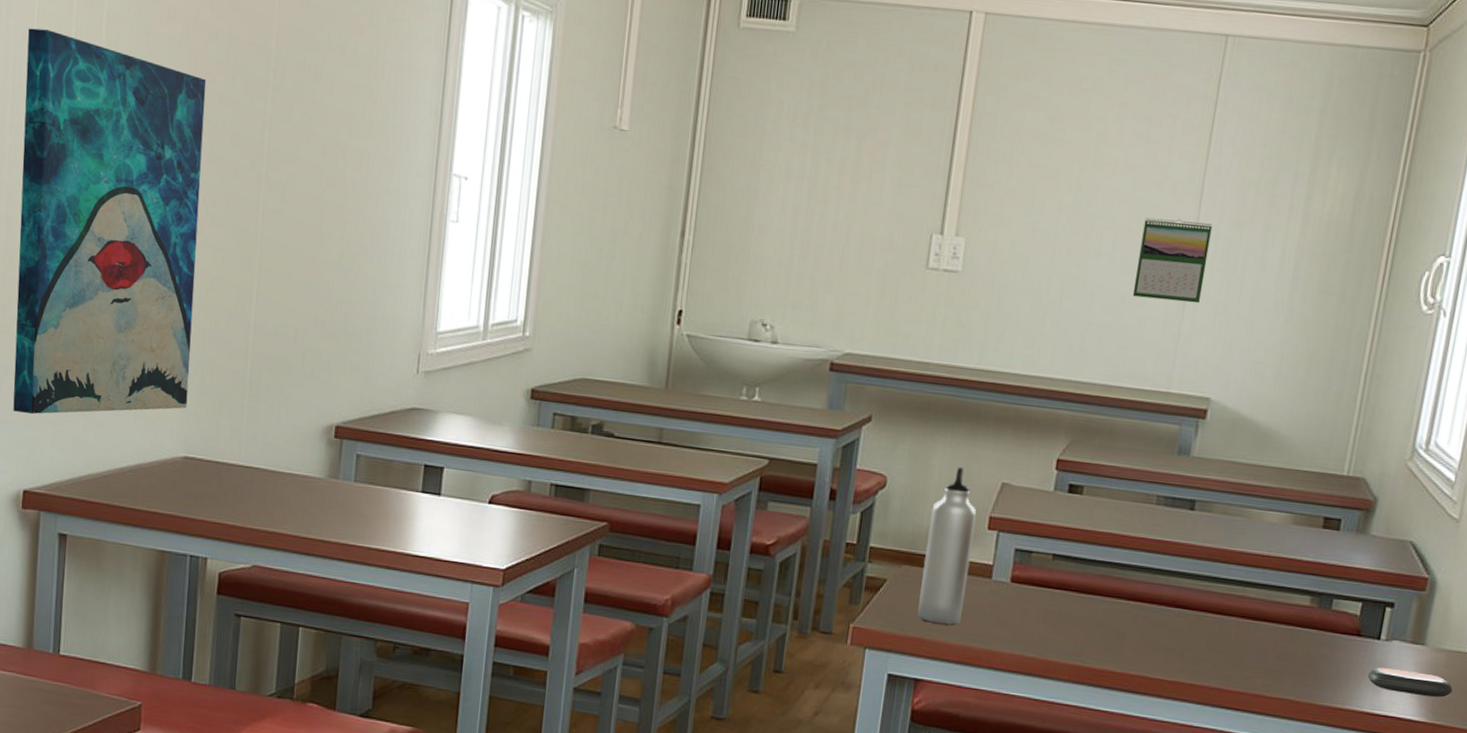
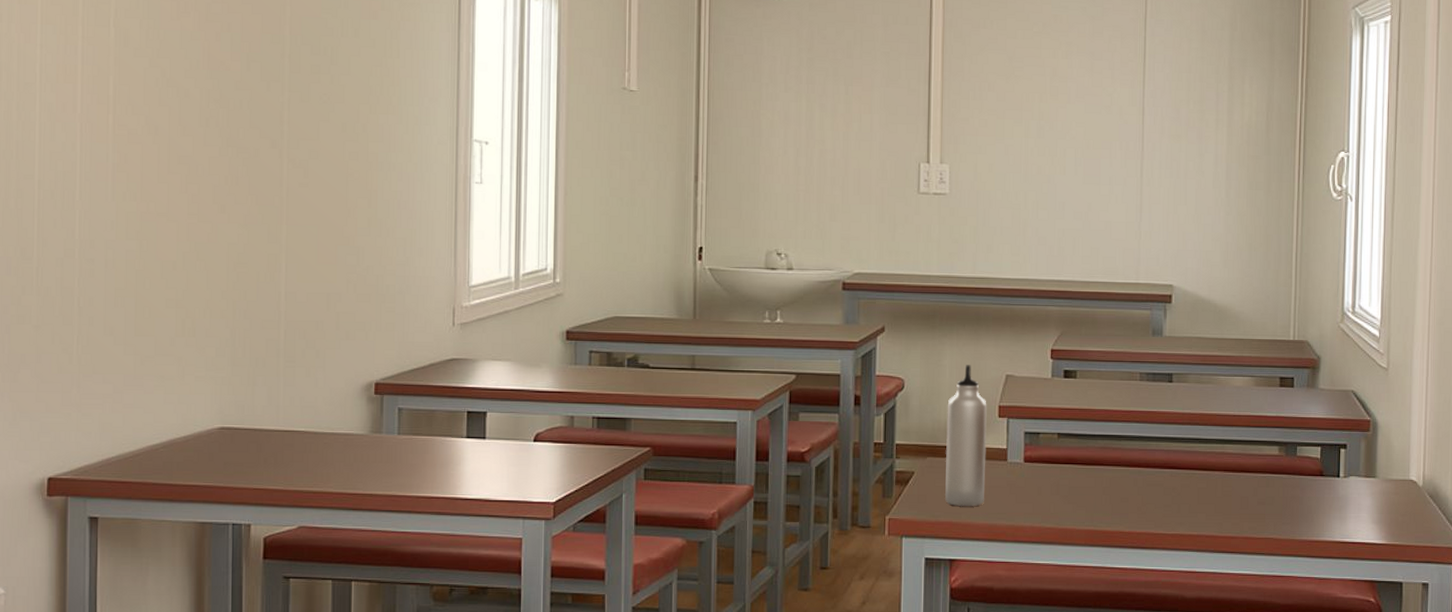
wall art: present [13,28,207,415] -> none [31,29,221,401]
calendar: present [1132,217,1213,304] -> none [1097,136,1156,206]
remote control: present [1367,667,1453,698] -> none [1334,501,1404,521]

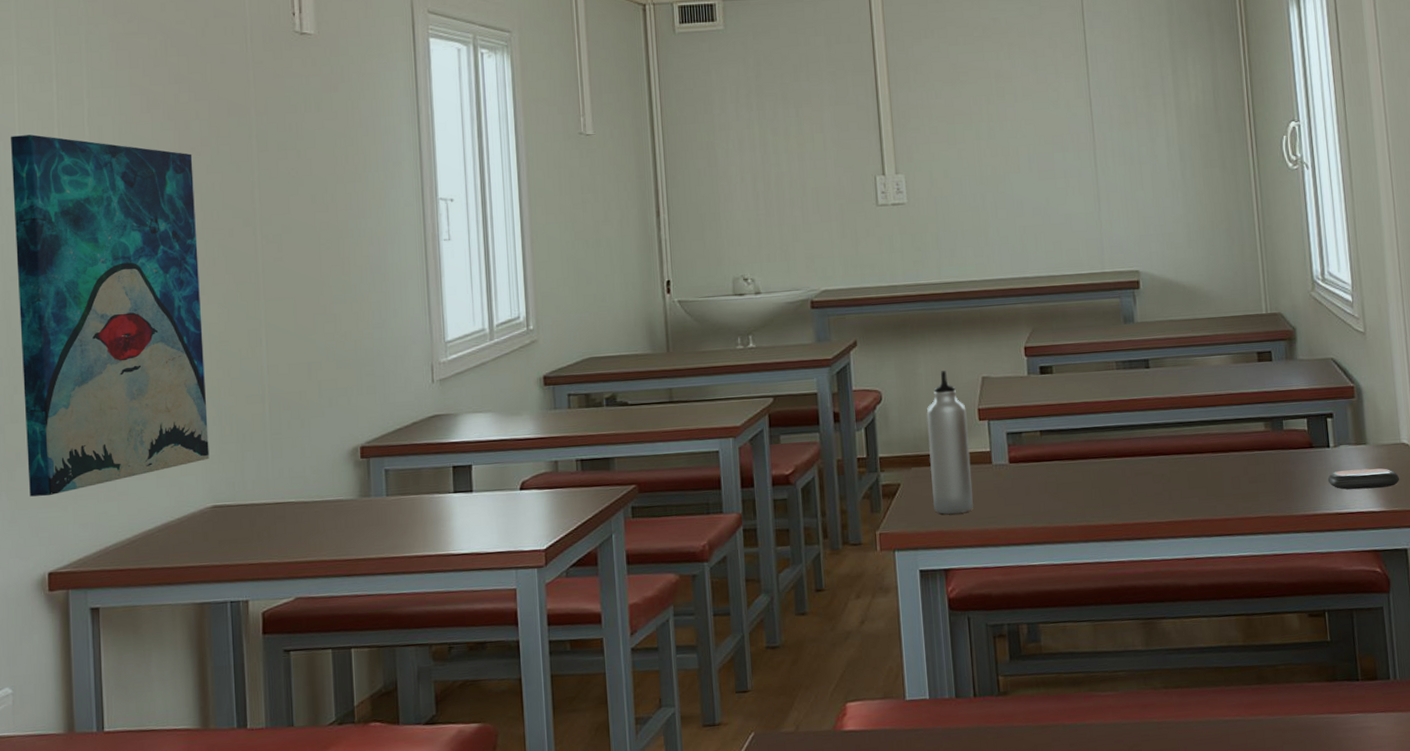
wall art: none [31,29,221,401] -> present [10,134,210,497]
remote control: none [1334,501,1404,521] -> present [1327,468,1400,490]

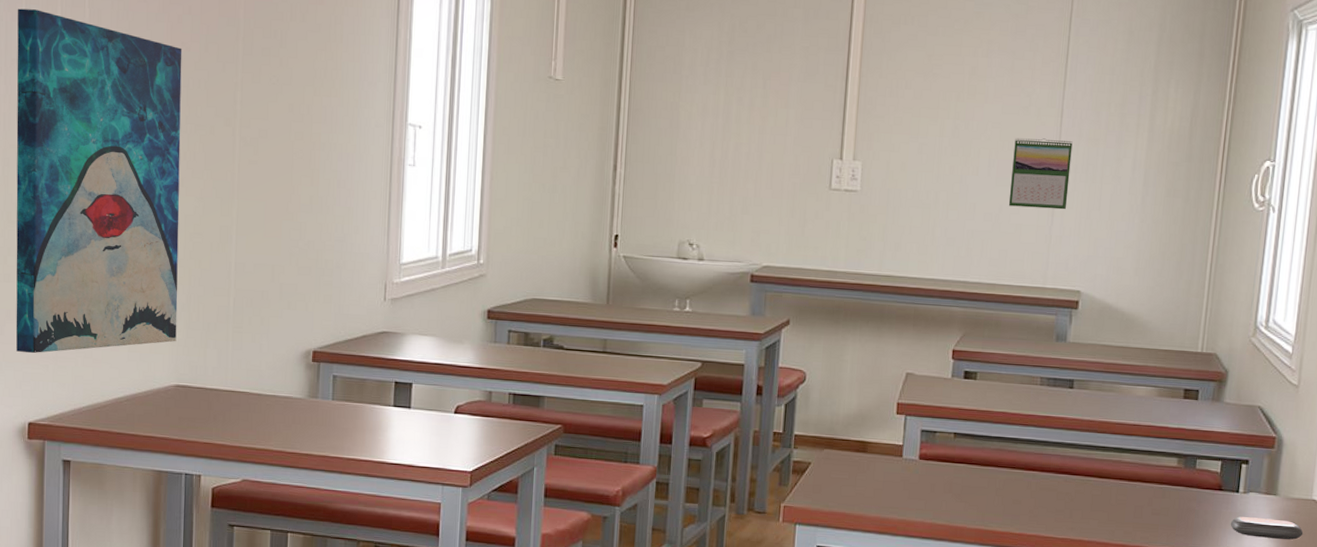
water bottle: present [926,370,973,514] -> none [839,361,886,499]
calendar: none [1050,128,1111,198] -> present [1008,138,1073,210]

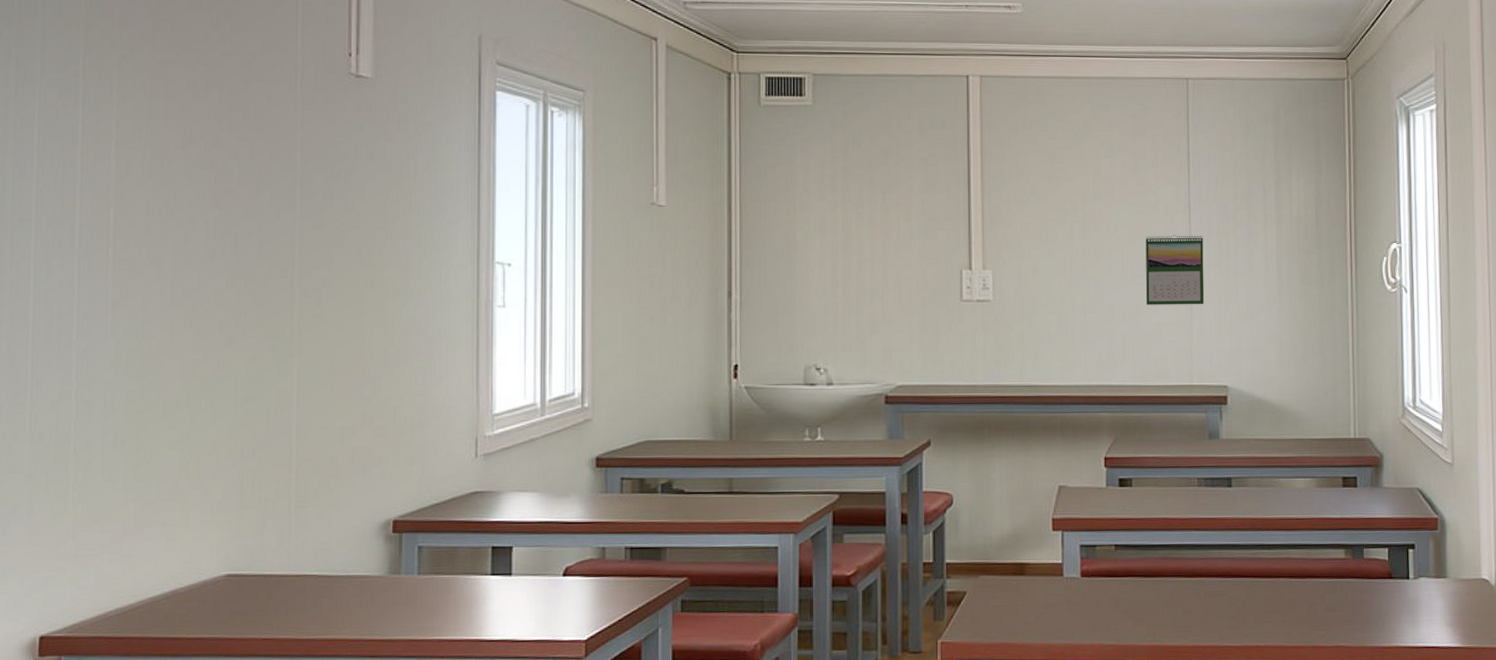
wall art: present [15,8,182,354] -> none [23,163,229,554]
remote control: present [1230,516,1304,540] -> none [1405,602,1478,624]

